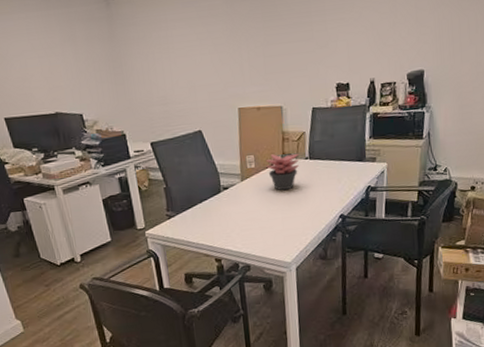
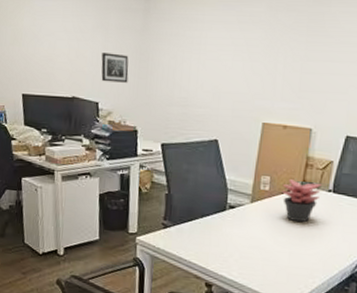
wall art: none [75,64,107,94] -> present [101,53,129,83]

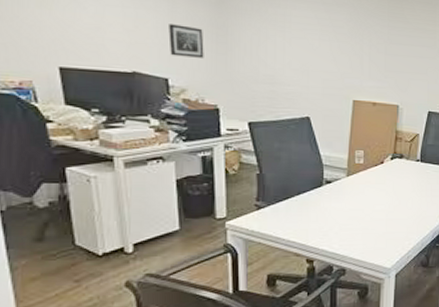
succulent plant: present [282,179,322,223] -> none [376,152,411,191]

